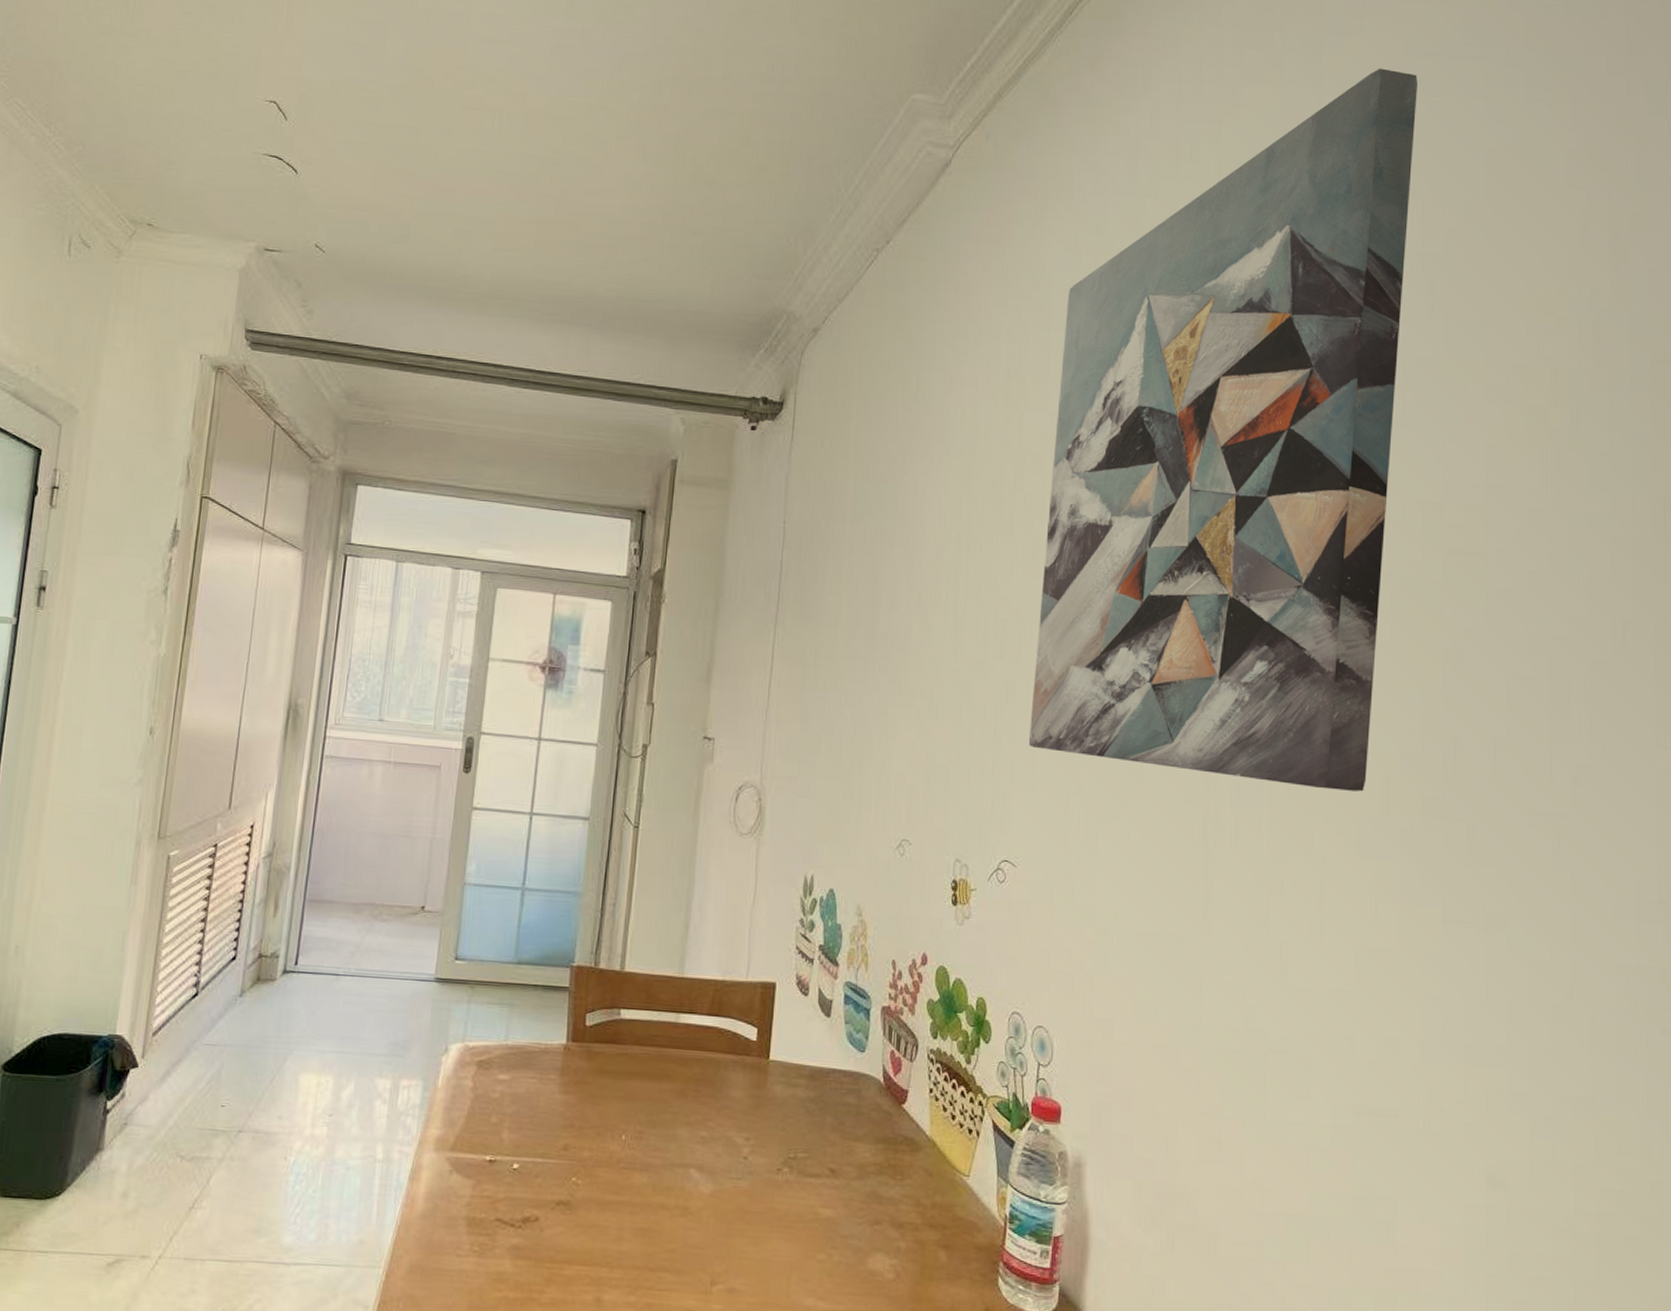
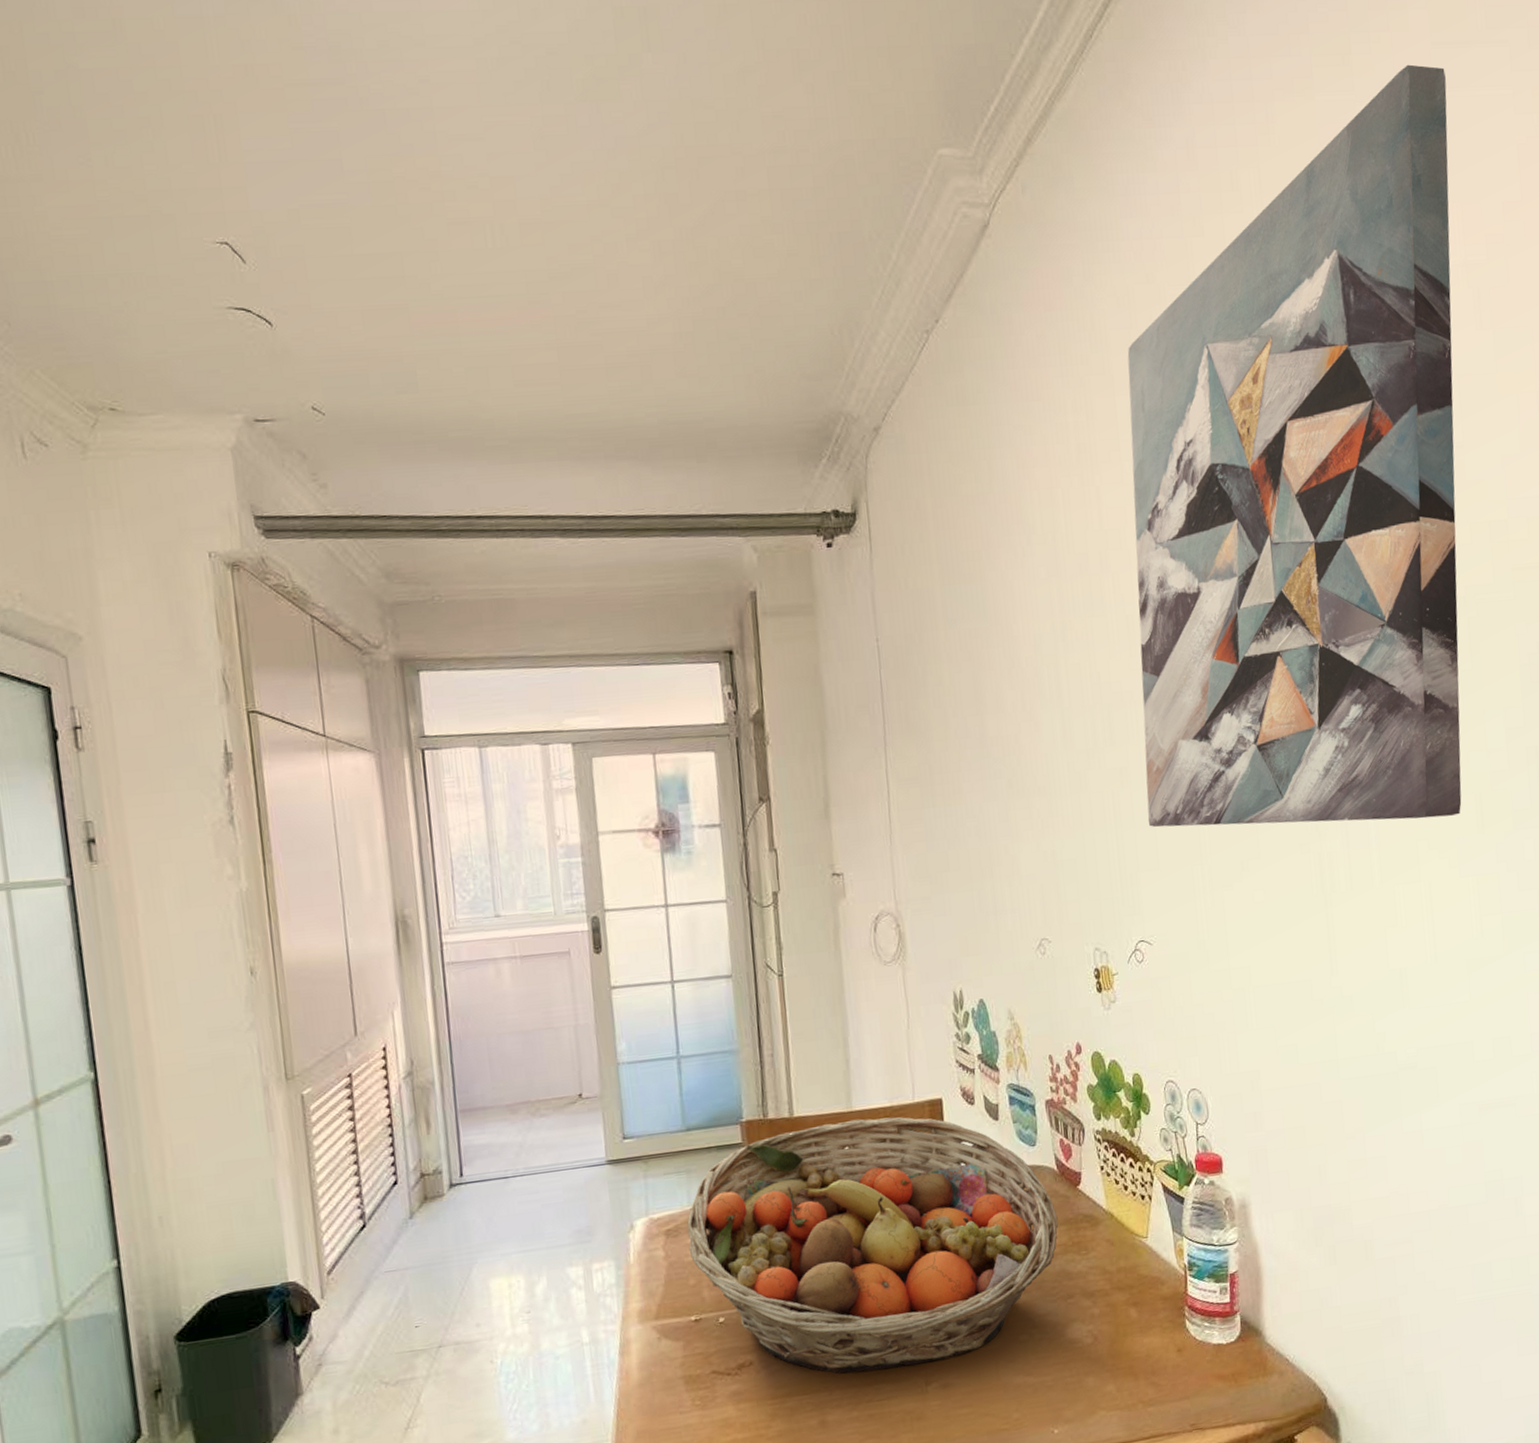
fruit basket: none [497,984,877,1261] -> present [687,1117,1059,1374]

